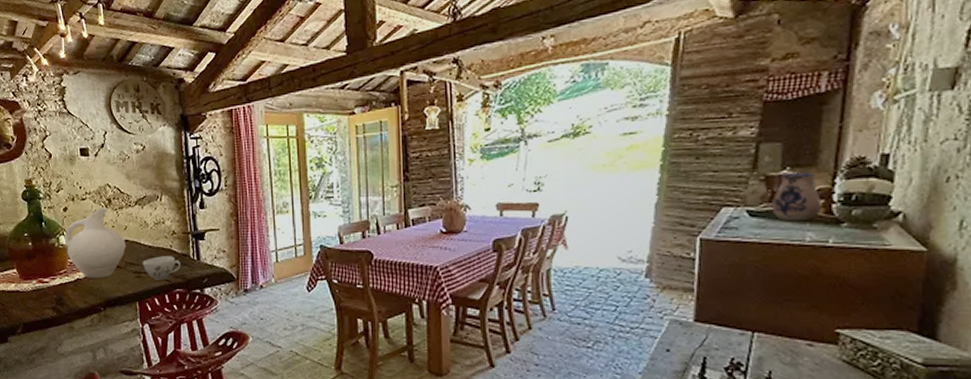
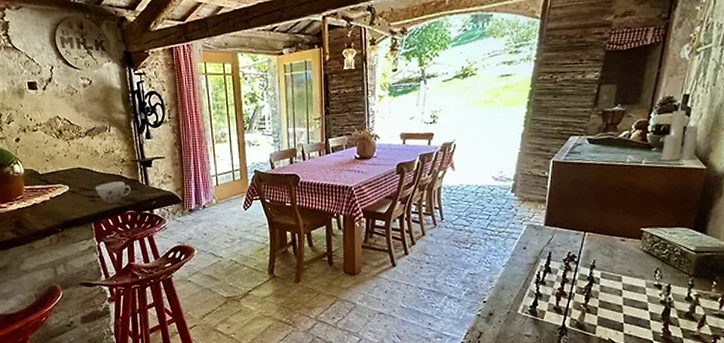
jug: present [64,207,127,280] -> none [18,138,80,204]
ceramic pitcher: present [771,173,822,222] -> none [605,109,640,147]
candle: none [855,166,909,240] -> present [660,104,699,161]

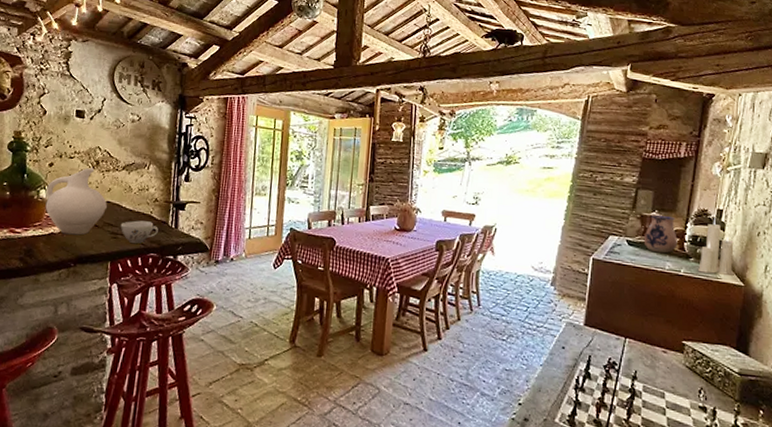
jug: none [18,138,80,204] -> present [45,168,108,236]
ceramic pitcher: none [605,109,640,147] -> present [643,215,677,254]

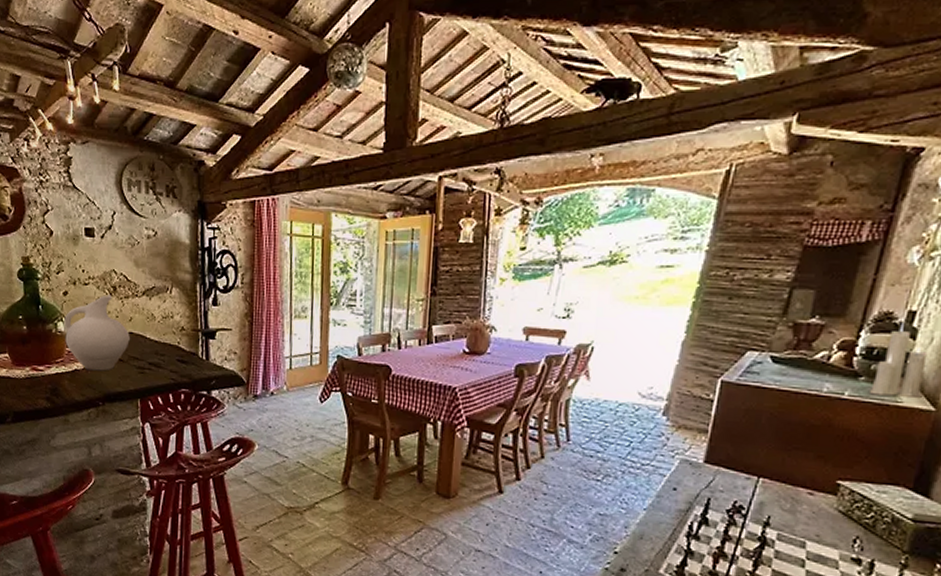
teacup: present [120,220,158,243] -> none [146,352,188,378]
ceramic pitcher: present [643,215,677,254] -> none [794,322,844,372]

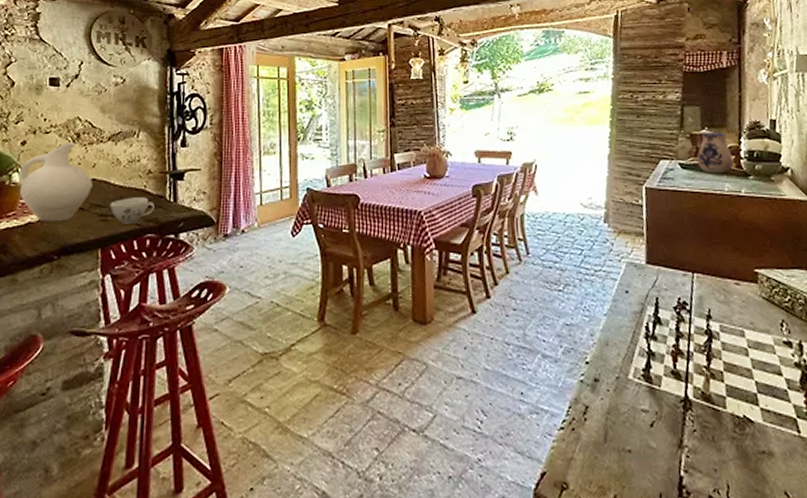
teacup: none [146,352,188,378] -> present [109,197,155,224]
ceramic pitcher: none [794,322,844,372] -> present [696,133,734,174]
candle: present [870,323,928,398] -> none [759,130,797,191]

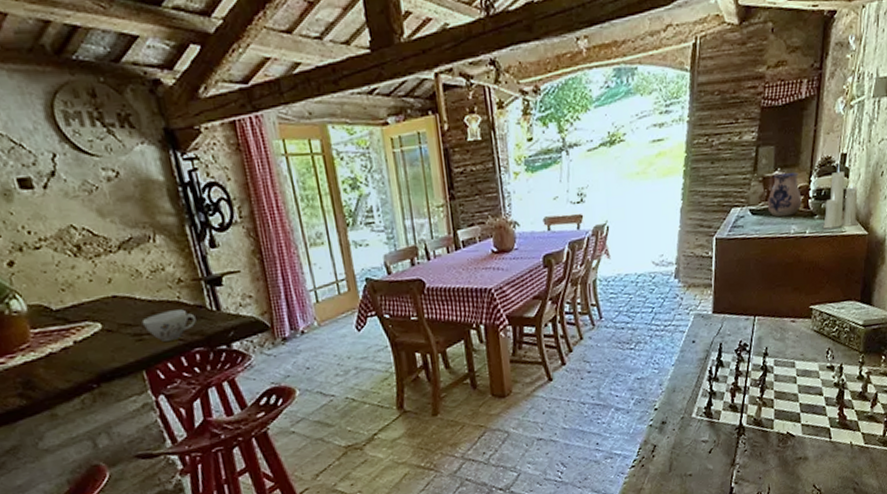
jug: present [18,142,94,224] -> none [16,256,116,352]
candle: none [759,130,797,191] -> present [823,165,858,229]

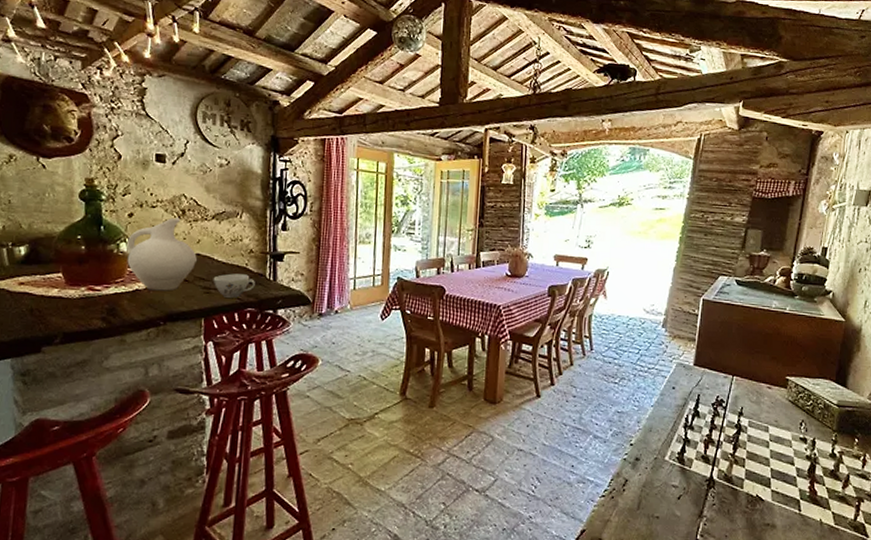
jug: none [16,256,116,352] -> present [126,217,198,292]
ceramic pitcher: present [767,172,802,217] -> none [752,254,784,292]
candle: present [823,165,858,229] -> none [803,256,837,311]

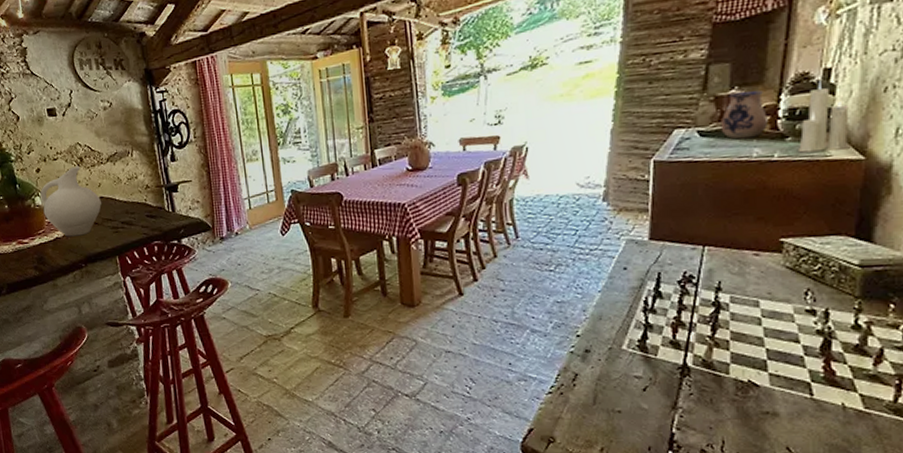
teacup: present [213,273,255,298] -> none [118,209,157,234]
ceramic pitcher: none [752,254,784,292] -> present [720,90,768,140]
candle: none [803,256,837,311] -> present [799,81,849,153]

